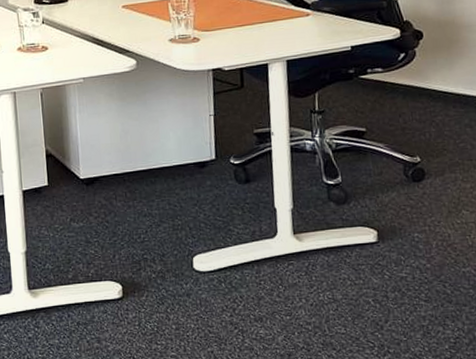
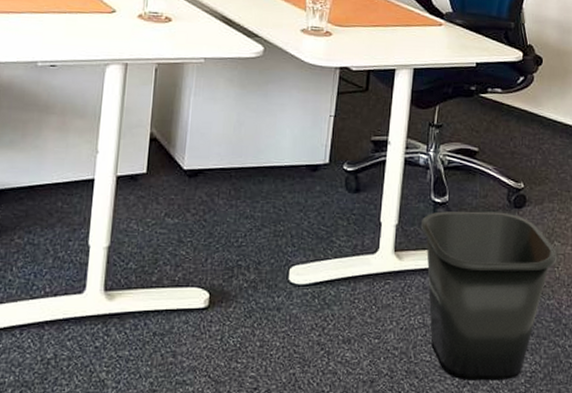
waste bin: none [316,187,468,349] -> present [420,211,558,381]

